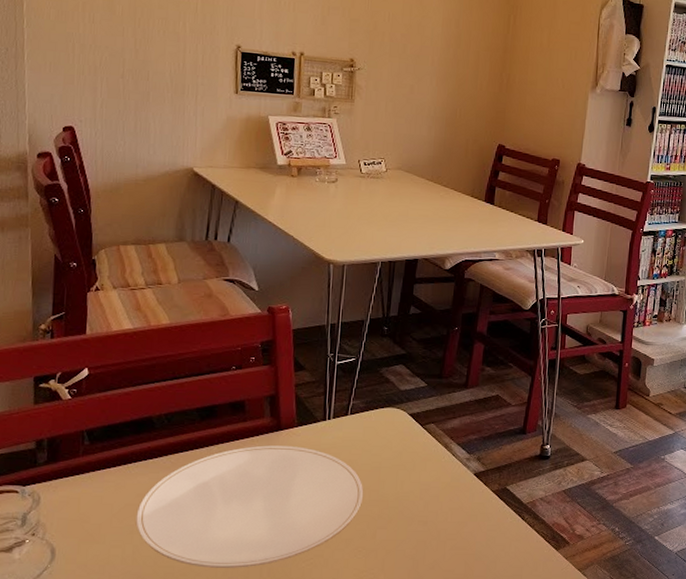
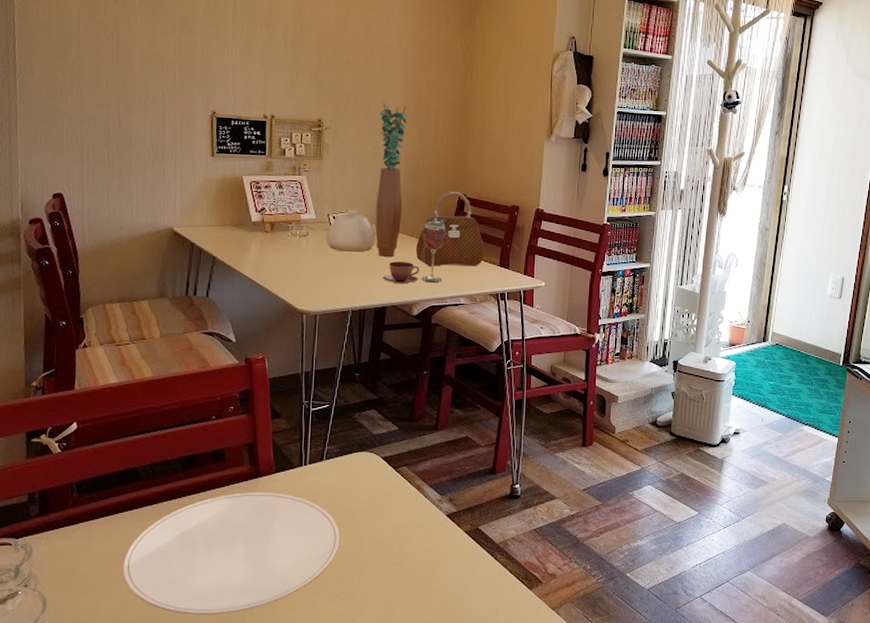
sugar bowl: none [355,156,409,201] -> present [325,210,376,252]
vase: none [408,44,446,207] -> present [374,102,408,257]
teacup: none [415,212,454,237] -> present [383,261,419,284]
handbag: none [450,141,523,221] -> present [415,191,485,267]
wineglass: none [455,167,484,236] -> present [421,217,447,283]

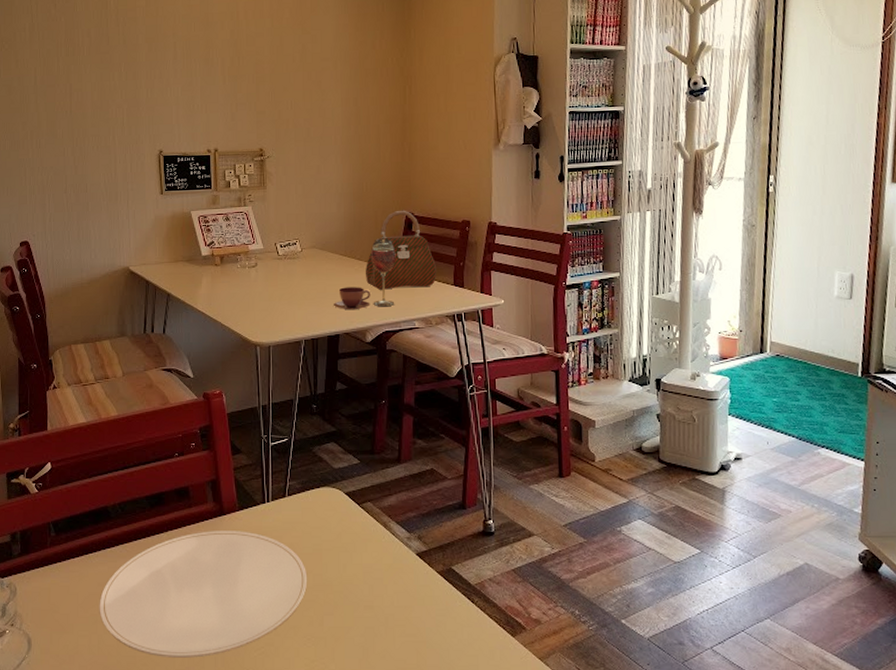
sugar bowl: present [325,210,376,252] -> none [274,237,325,280]
vase: present [374,102,408,257] -> none [320,126,348,283]

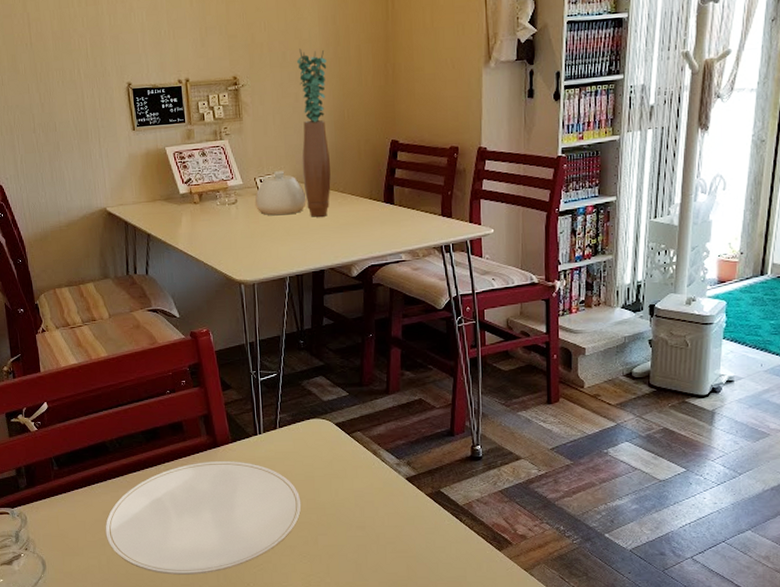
sugar bowl: none [274,237,325,280] -> present [254,171,307,216]
vase: none [320,126,348,283] -> present [297,48,331,217]
teacup: present [334,287,370,310] -> none [318,220,355,245]
handbag: present [365,210,437,290] -> none [349,137,424,223]
wineglass: present [370,238,396,307] -> none [354,169,381,241]

